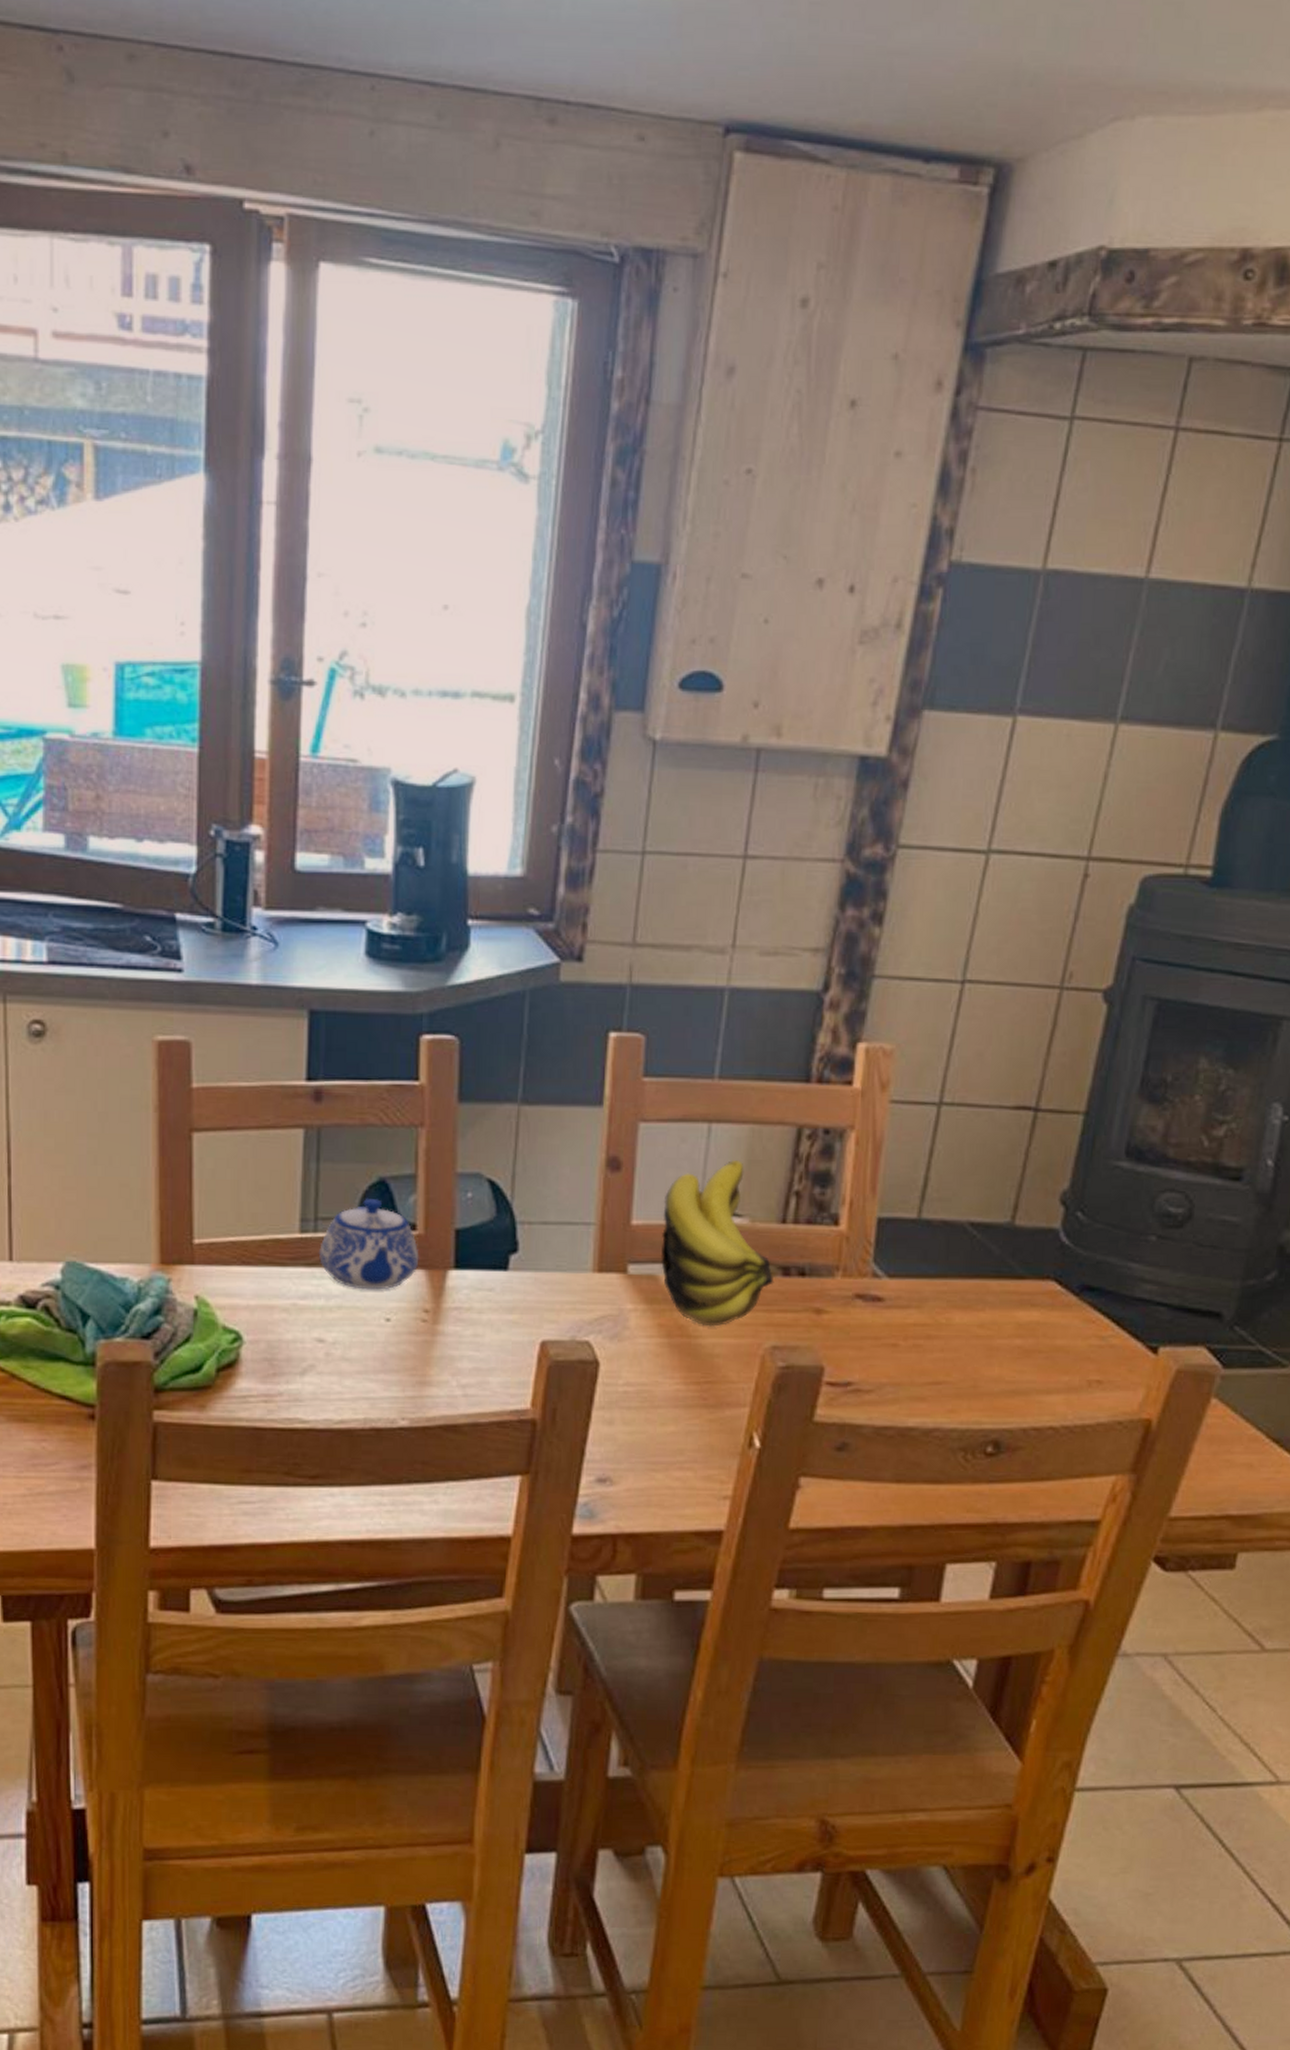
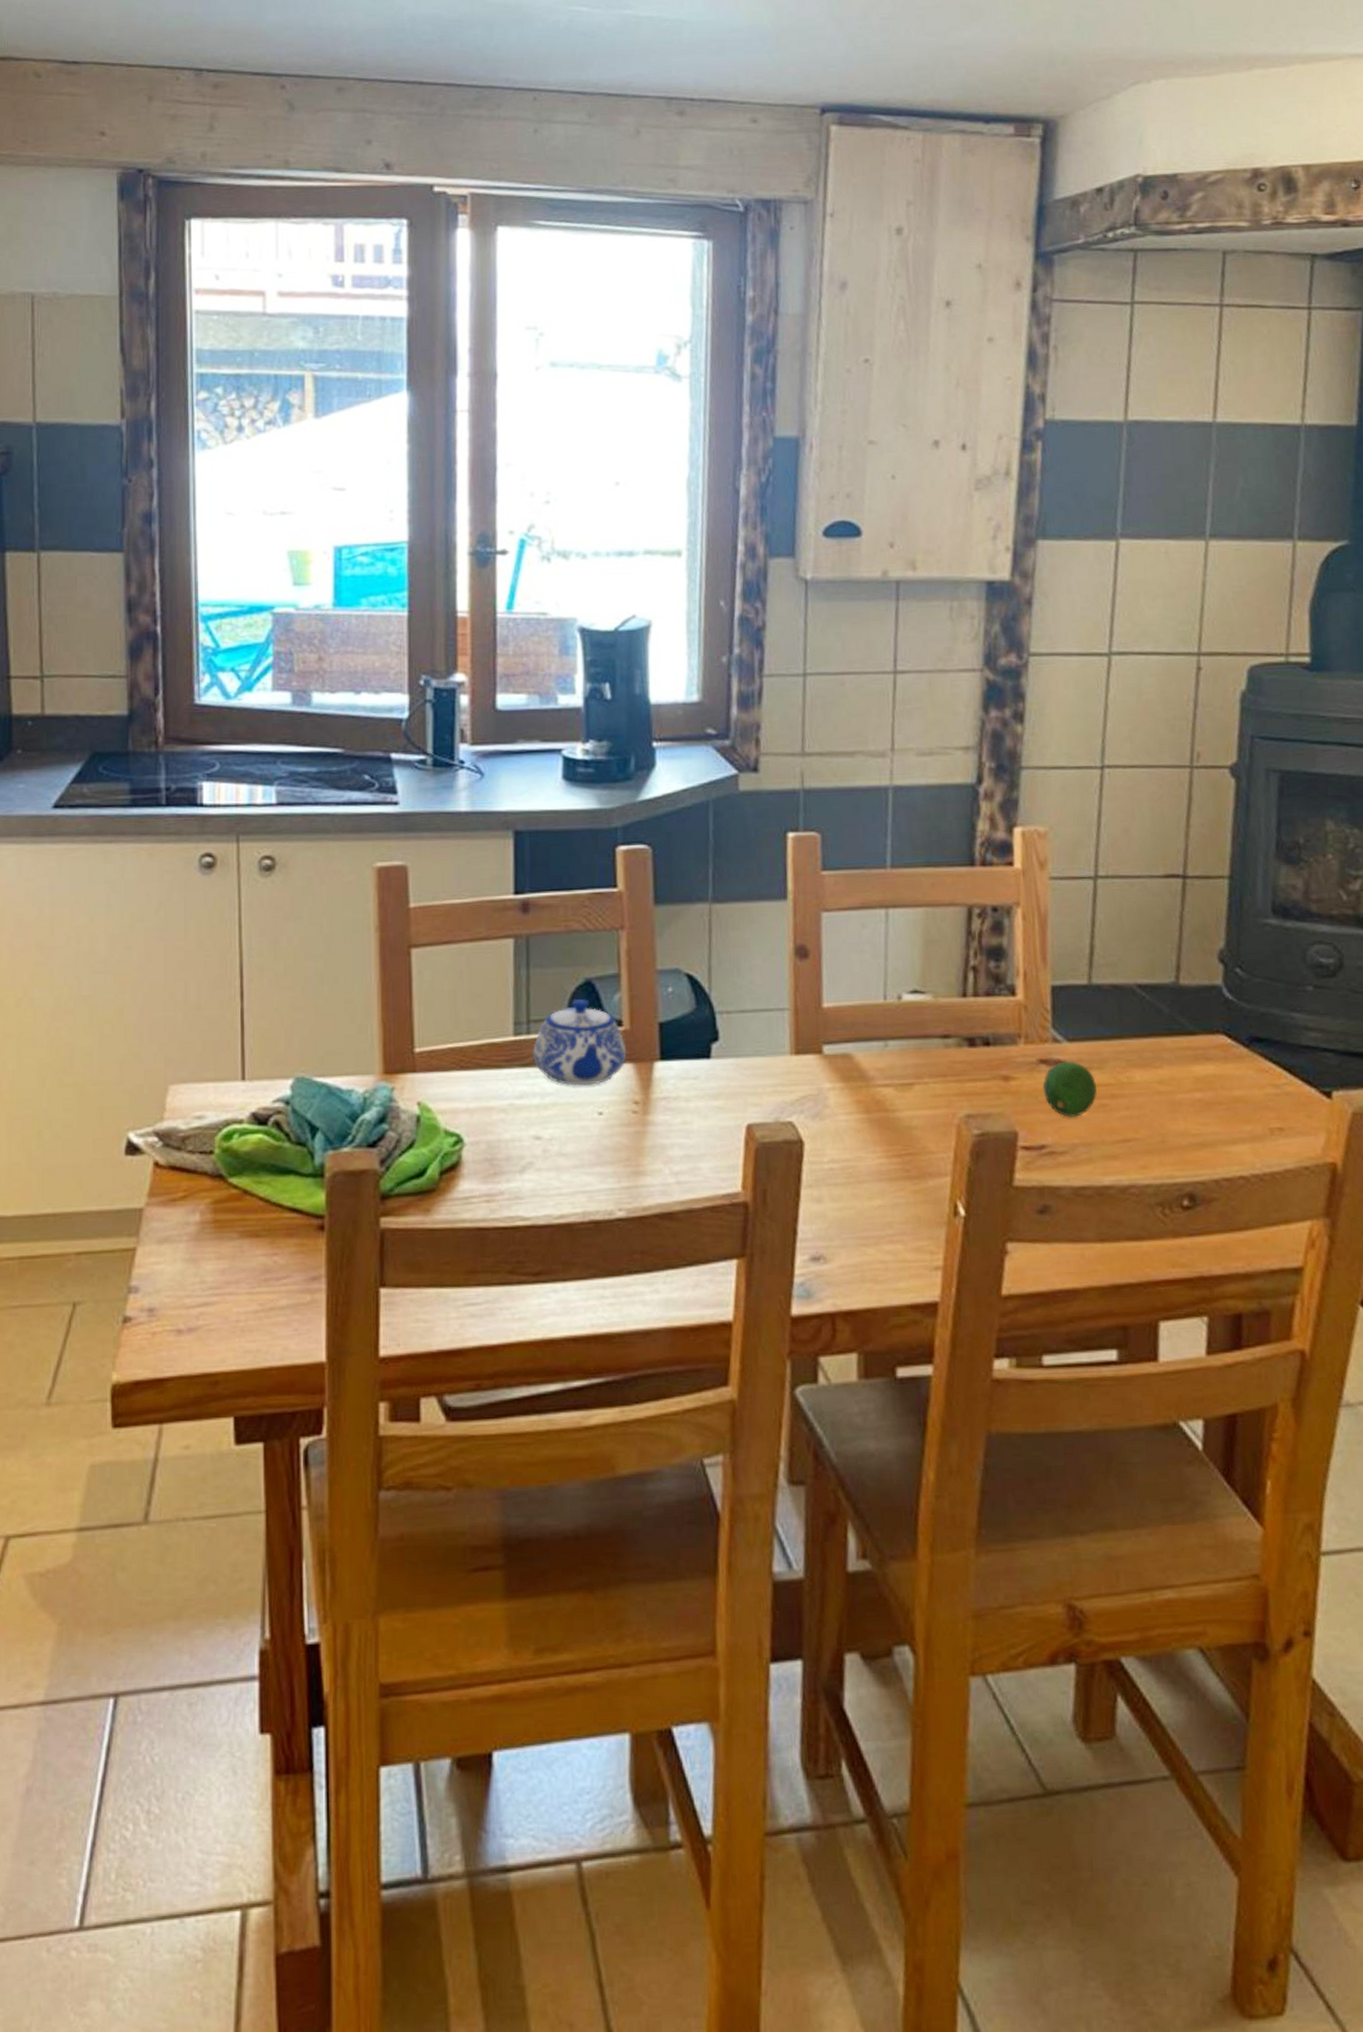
banana: present [661,1159,774,1327] -> none [850,940,962,1100]
fruit: none [855,1297,913,1357] -> present [1042,1061,1098,1118]

